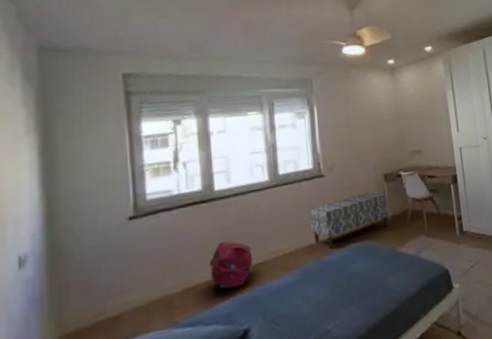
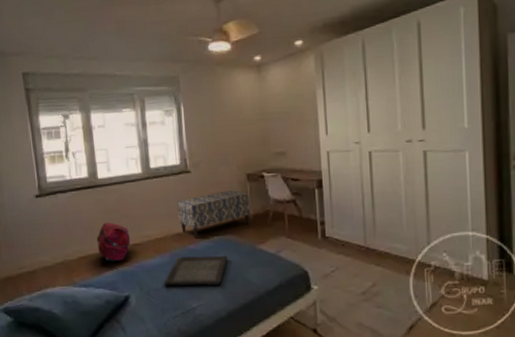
serving tray: none [293,263,367,309] -> present [164,255,228,286]

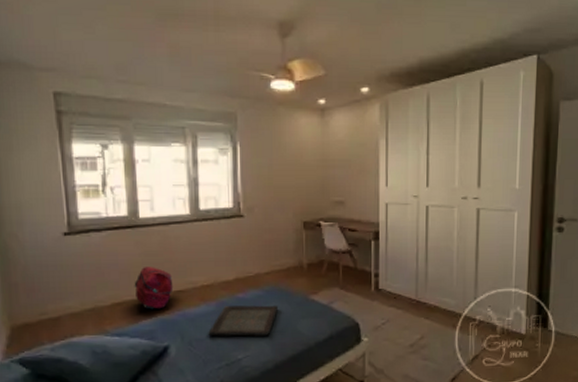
bench: present [177,190,251,239] -> none [228,238,305,287]

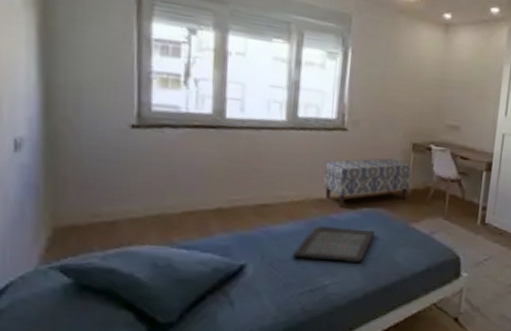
backpack: present [134,267,174,310] -> none [211,174,258,223]
bench: none [228,238,305,287] -> present [323,158,412,208]

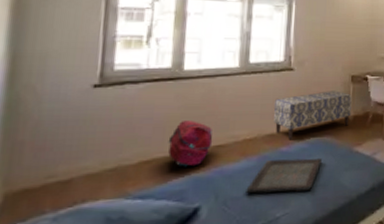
backpack: none [211,174,258,223] -> present [168,121,213,167]

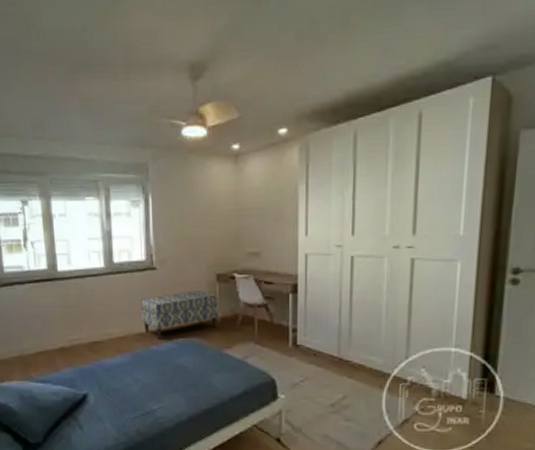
backpack: present [168,121,213,167] -> none [54,318,91,359]
serving tray: present [246,157,323,194] -> none [124,358,192,388]

